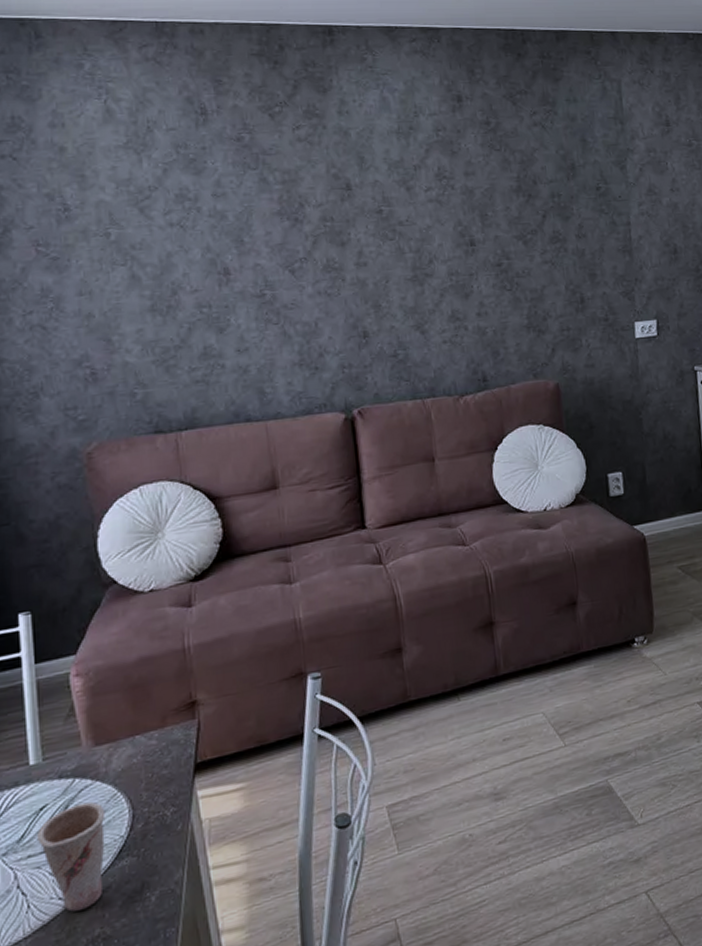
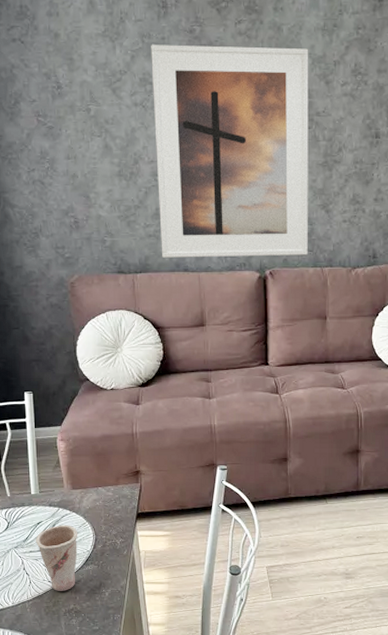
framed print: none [188,153,404,408] -> present [151,44,309,258]

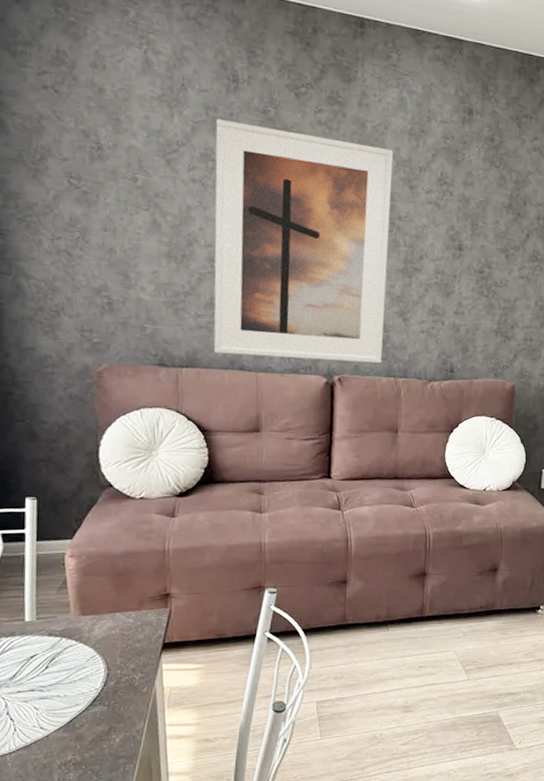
cup: present [36,524,78,591] -> none [27,658,85,739]

